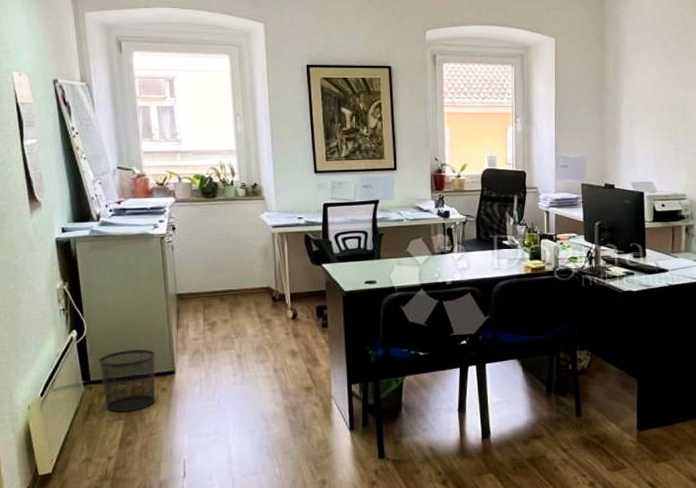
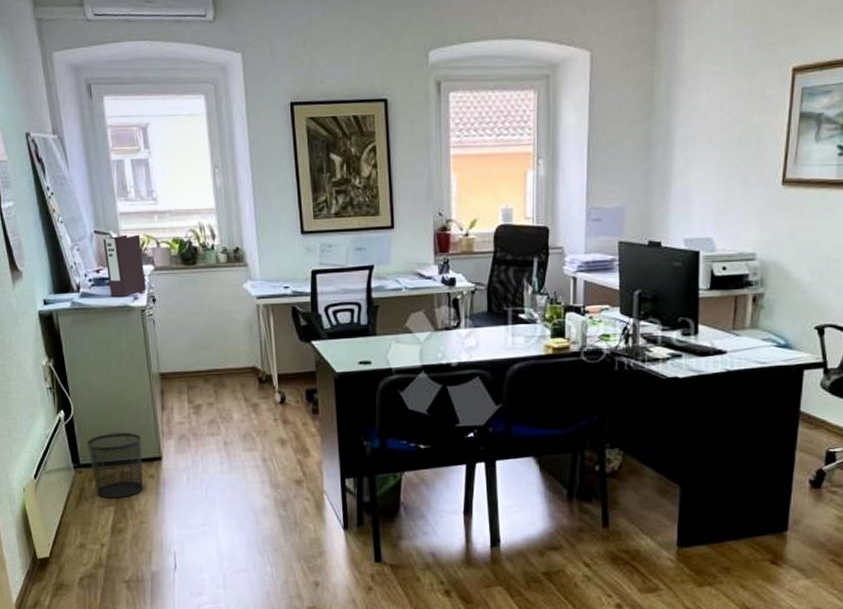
binder: none [126,170,166,226] -> present [103,234,146,298]

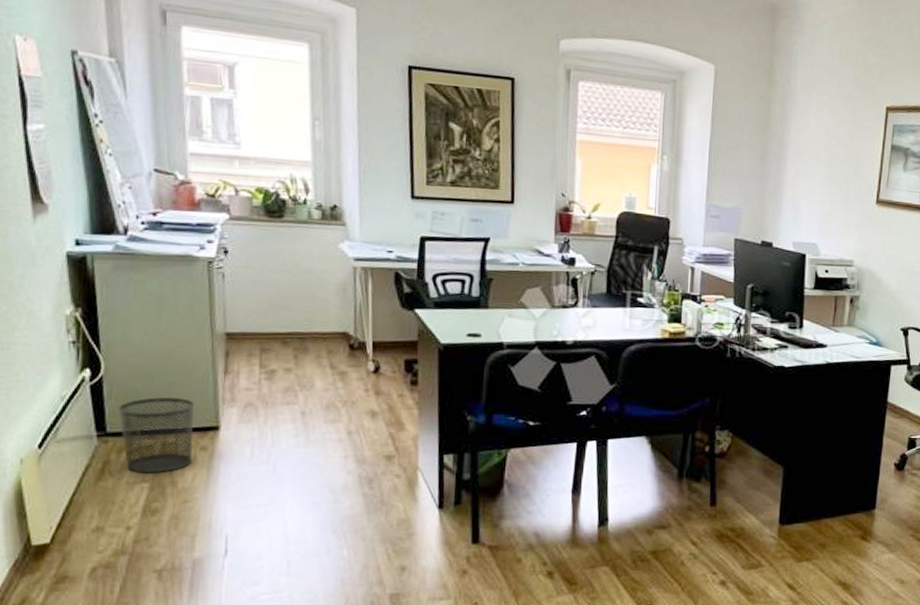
binder: present [103,234,146,298] -> none [165,177,217,246]

